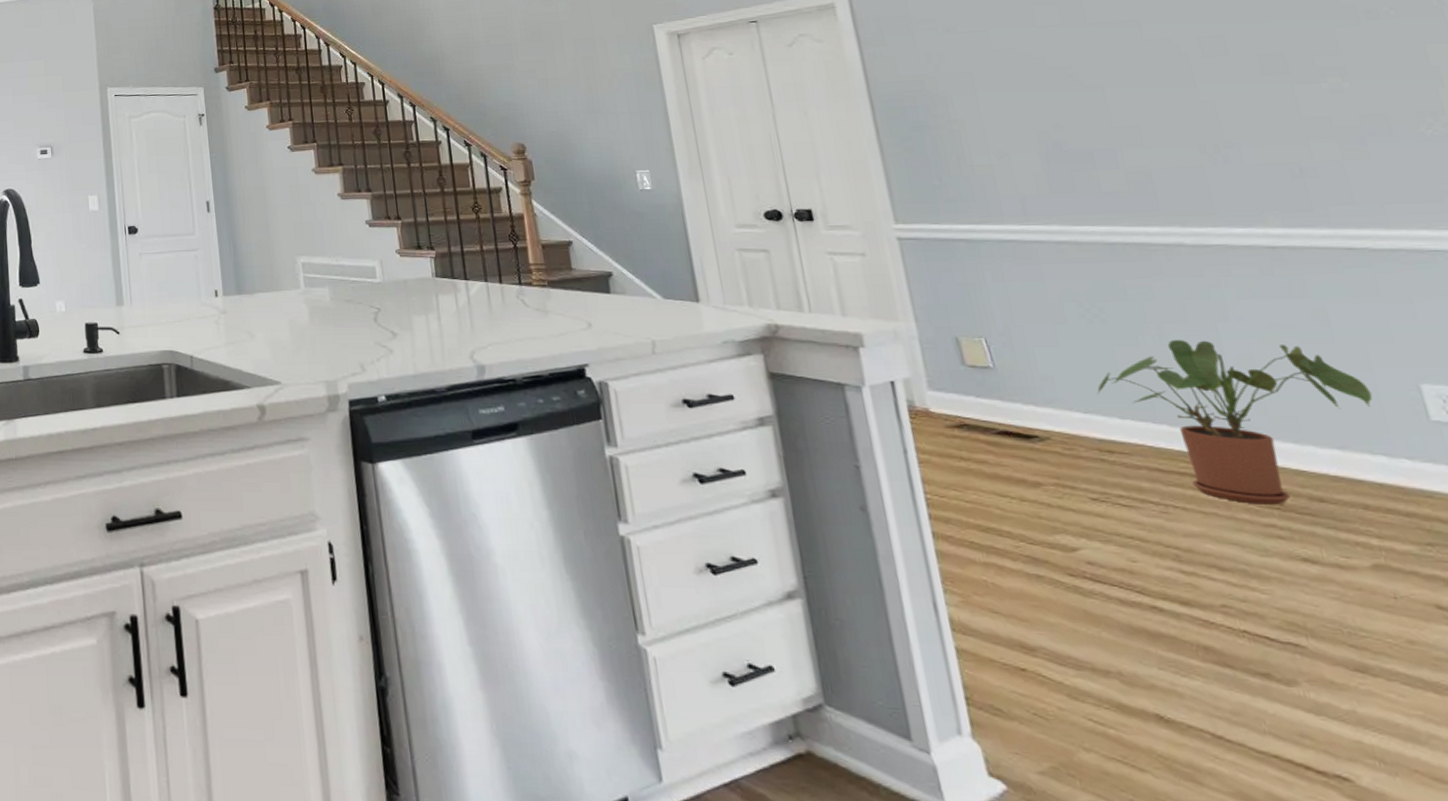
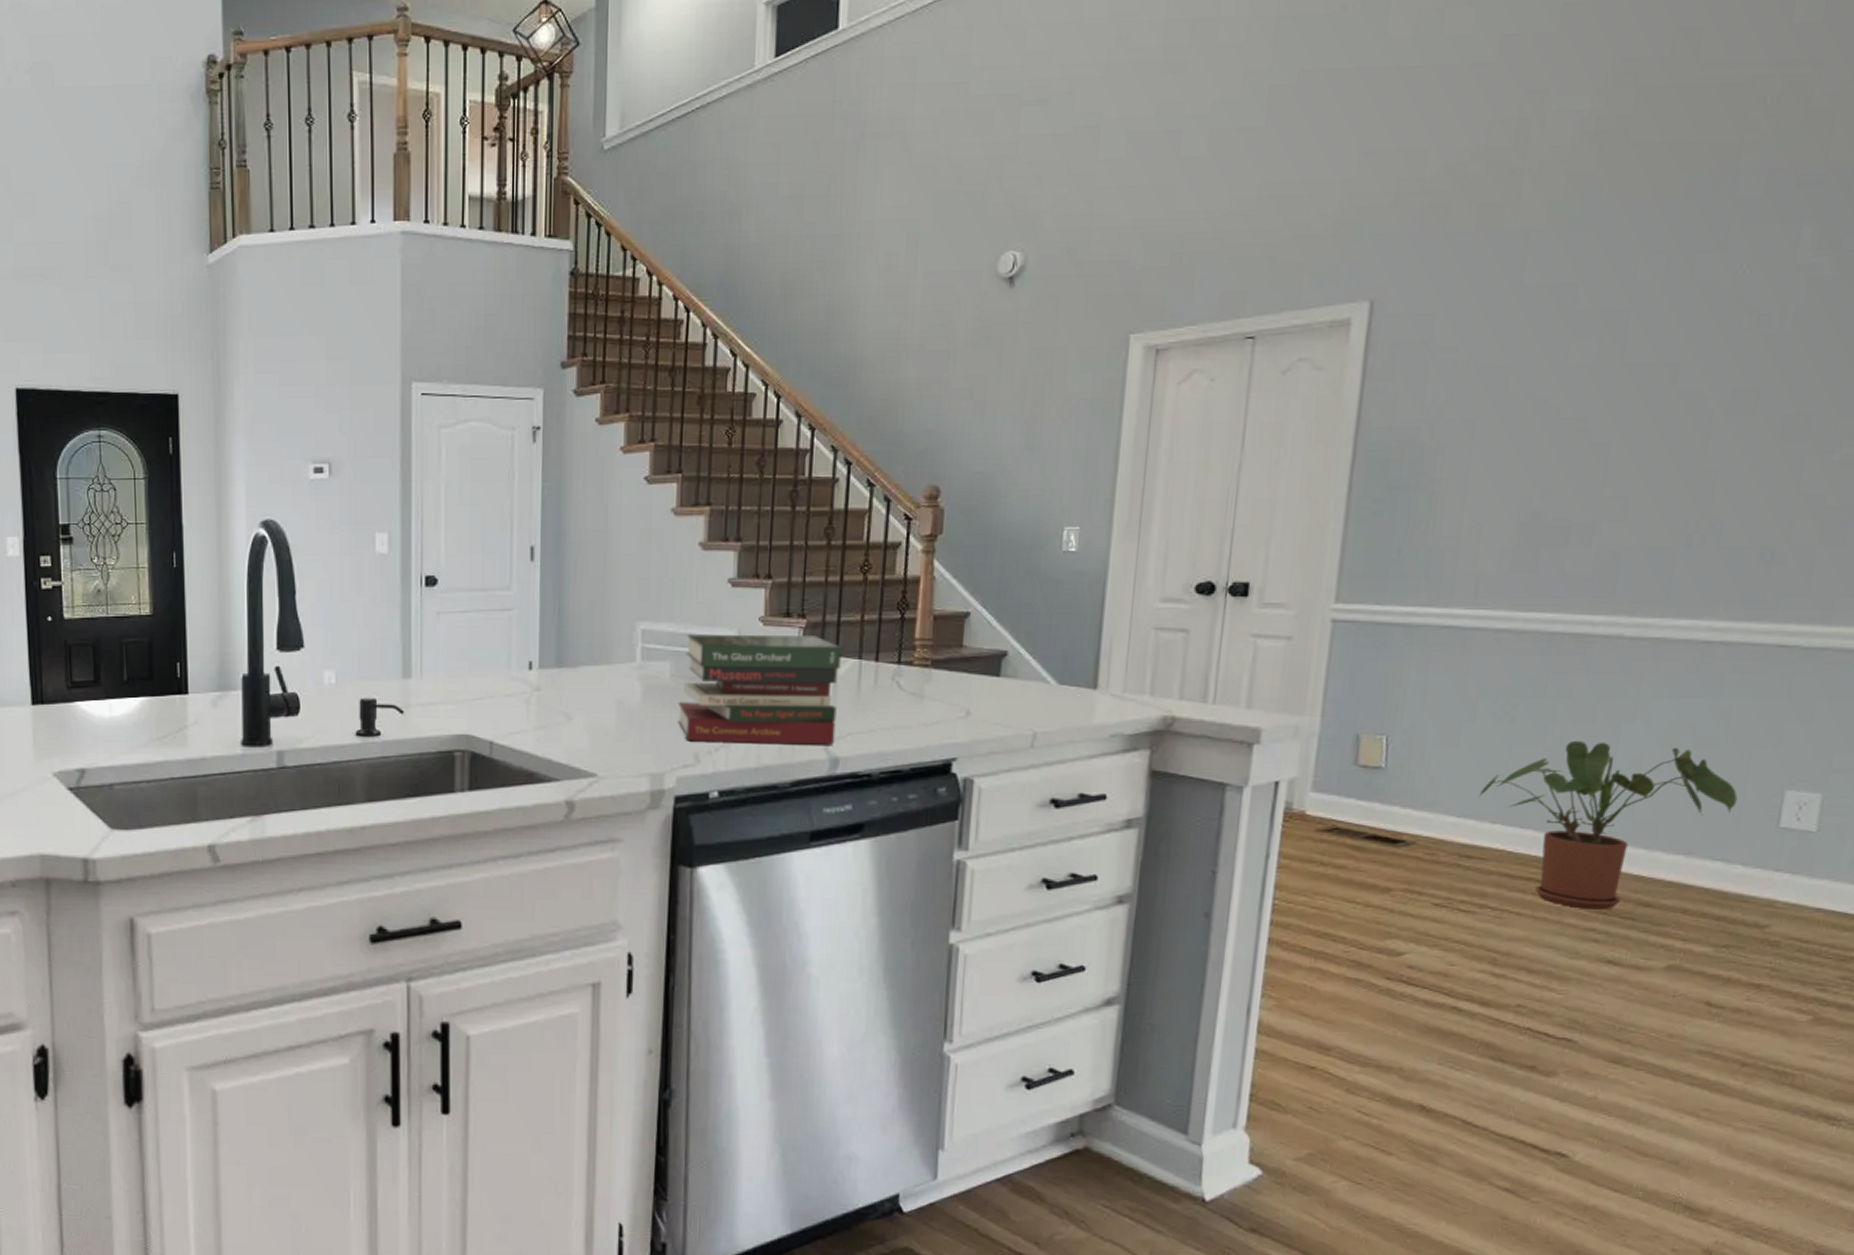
books: none [338,264,478,355] -> present [677,634,842,745]

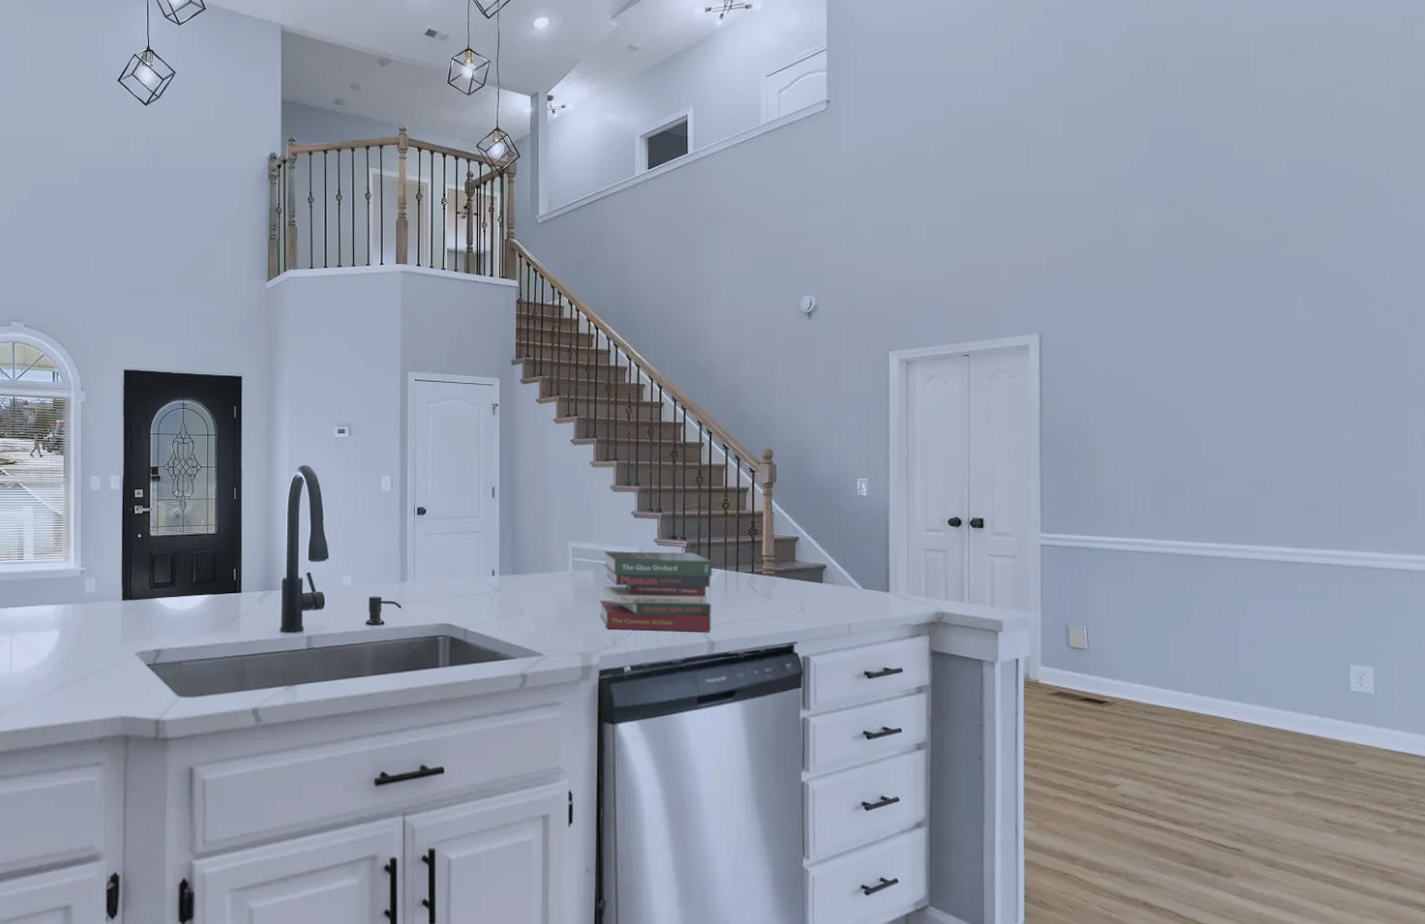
house plant: present [1478,740,1738,910] -> none [1152,629,1320,751]

